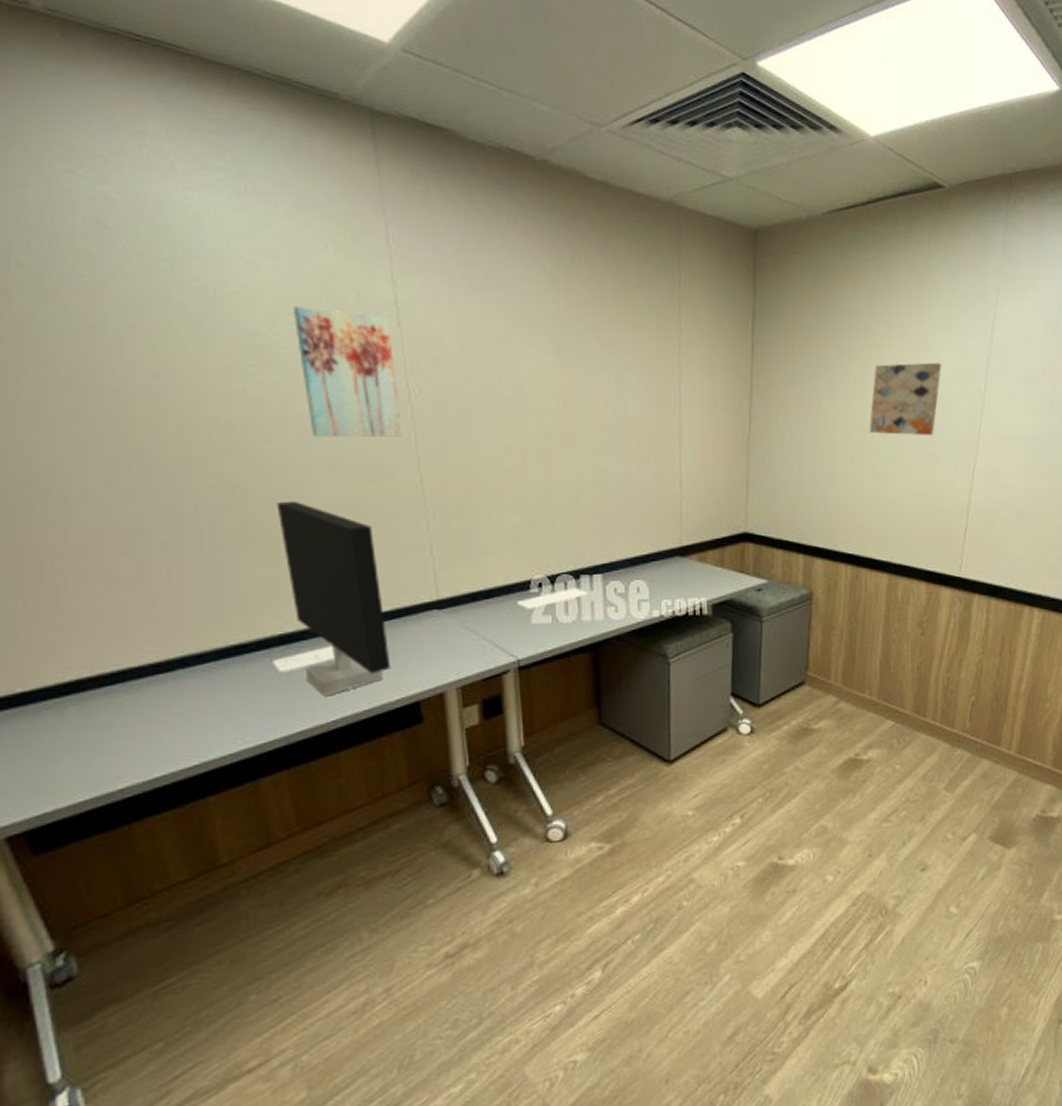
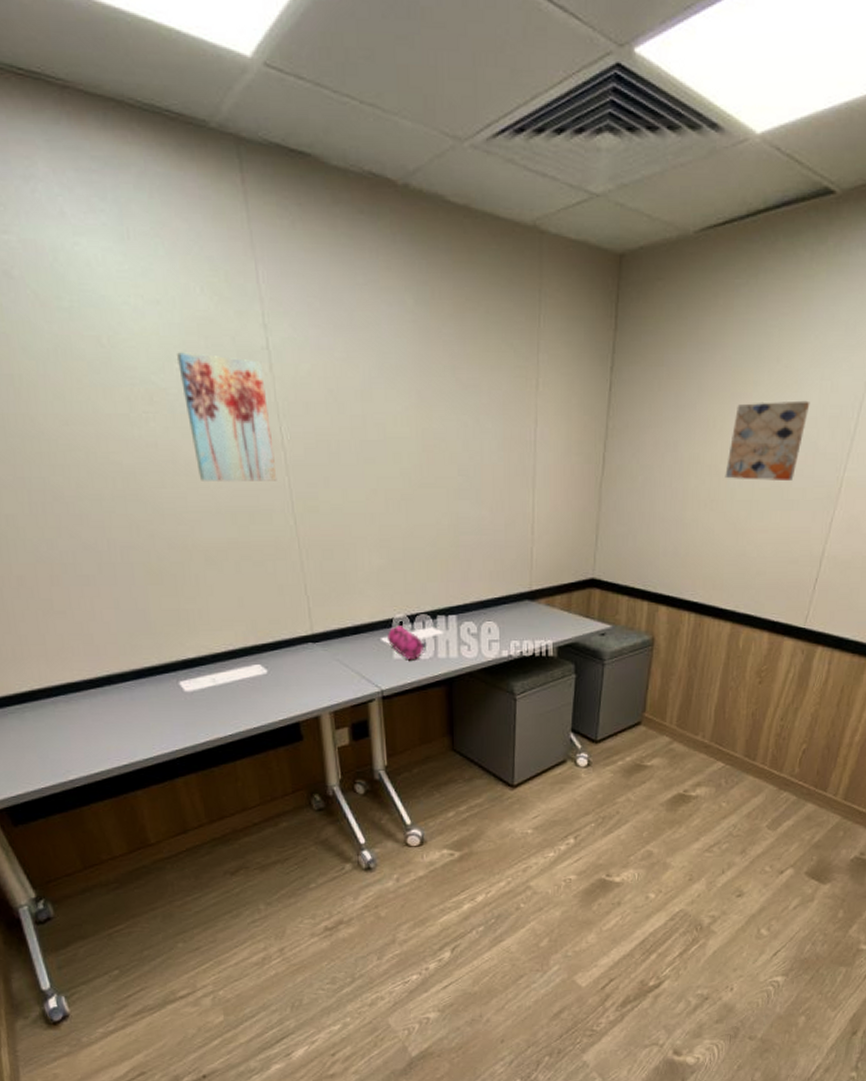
monitor: present [276,500,391,697] -> none [173,541,275,714]
pencil case: none [525,587,570,625] -> present [388,626,427,660]

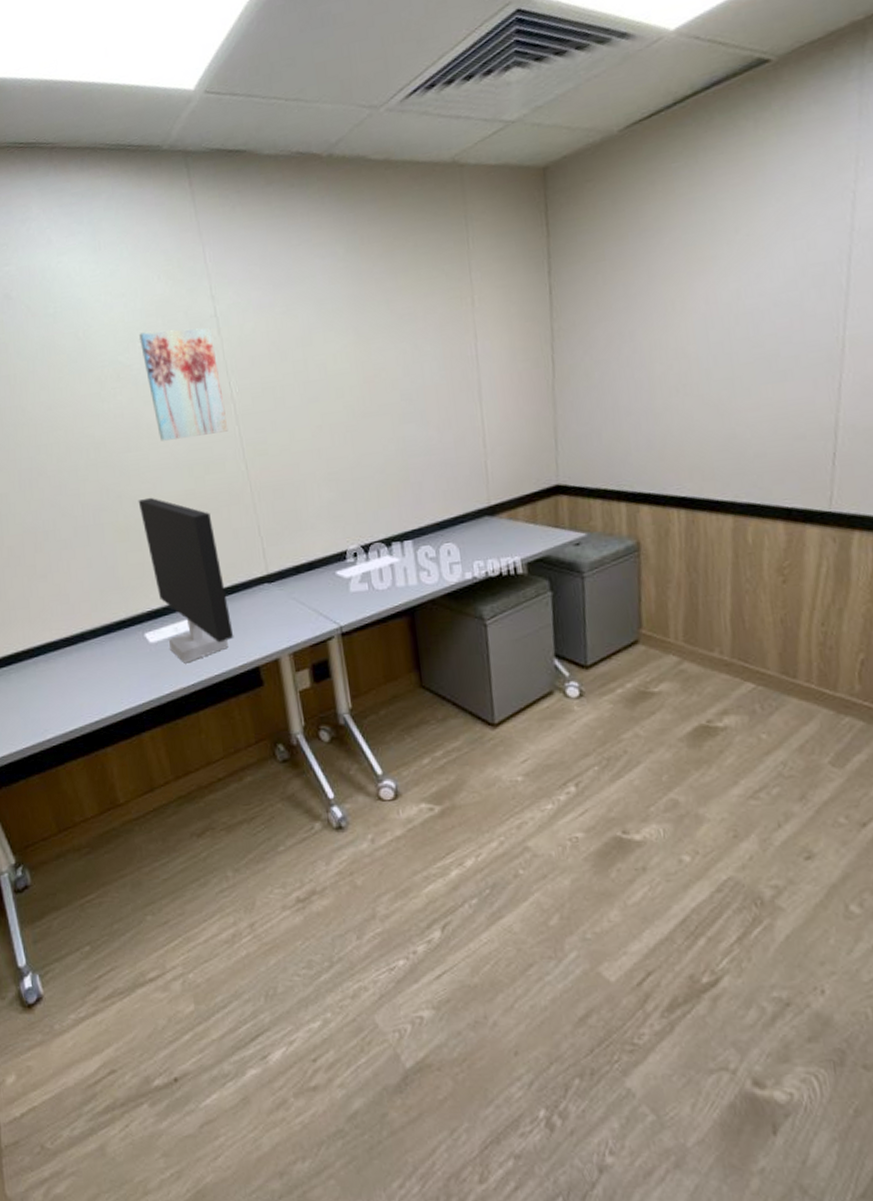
monitor: none [173,541,275,714] -> present [138,497,234,664]
pencil case: present [388,626,427,660] -> none [342,557,384,592]
wall art: present [725,400,810,480] -> none [695,264,785,360]

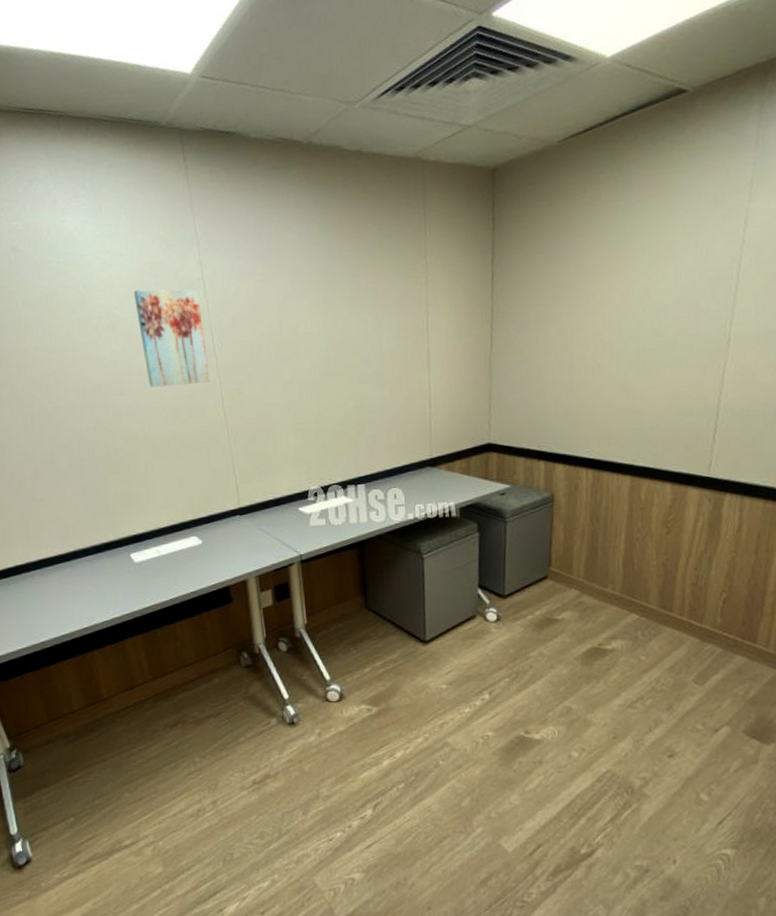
monitor: present [138,497,234,664] -> none [128,436,209,581]

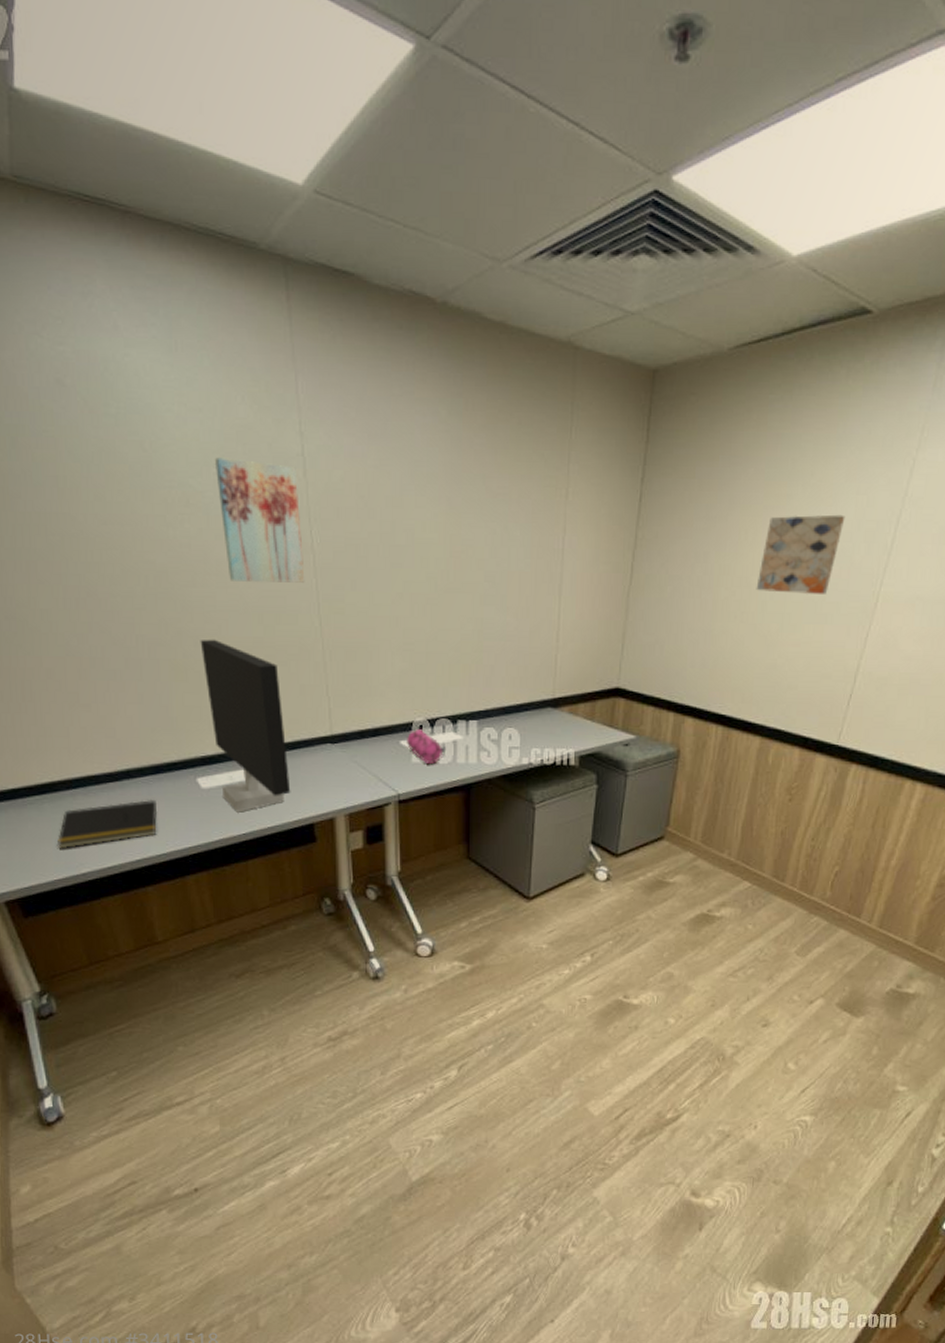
notepad: none [21,575,100,623] -> present [58,800,158,849]
monitor: none [128,436,209,581] -> present [200,639,291,813]
pencil case: none [304,496,340,527] -> present [407,729,447,765]
wall art: none [609,267,687,344] -> present [756,514,846,594]

